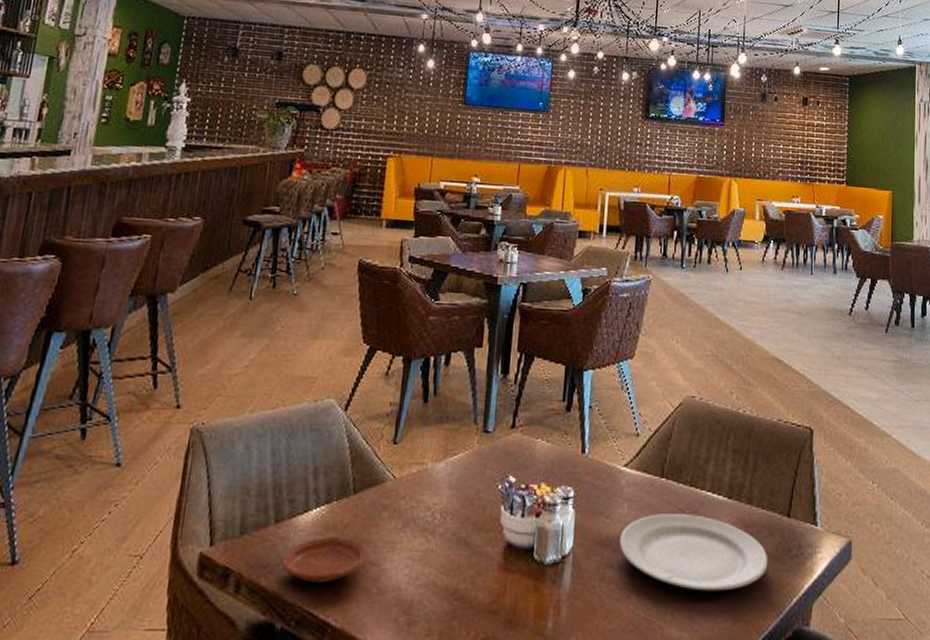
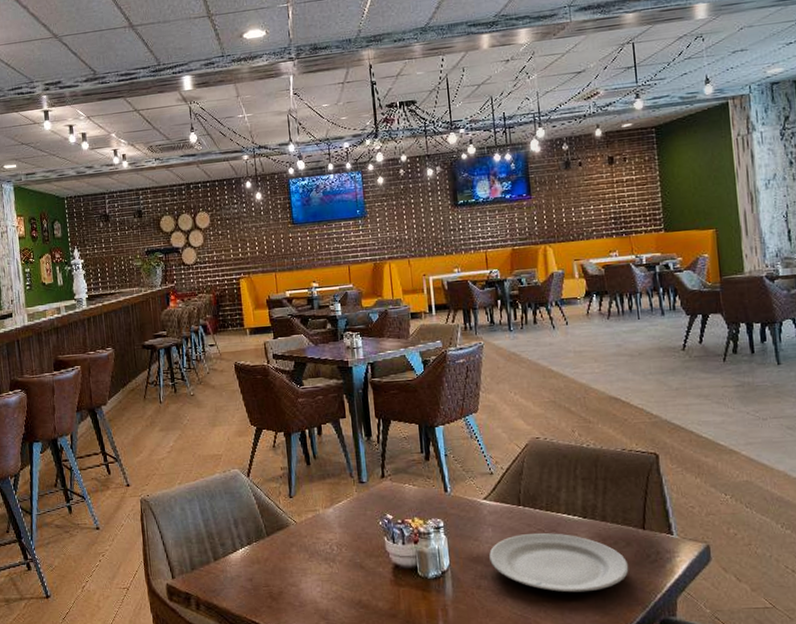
plate: present [282,537,367,582] -> none [225,568,287,600]

